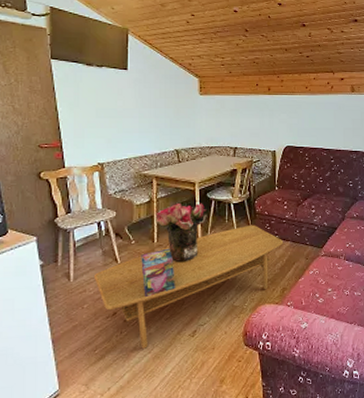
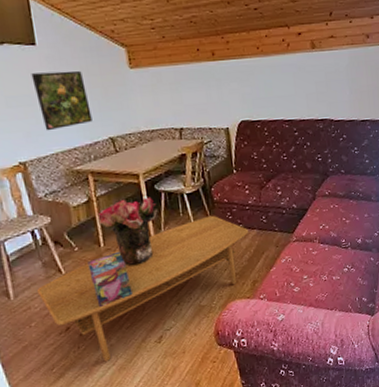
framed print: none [120,92,163,139] -> present [31,70,93,131]

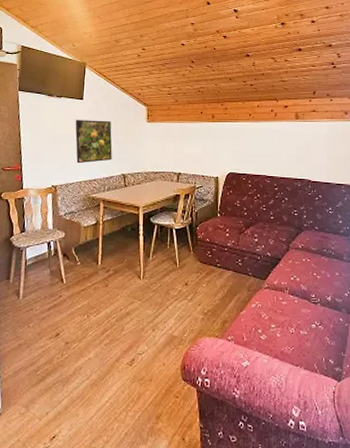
coffee table: present [36,215,249,362] -> none [40,251,225,374]
decorative box: present [88,251,133,307] -> none [85,271,116,319]
bouquet: present [97,197,158,266] -> none [101,227,150,287]

